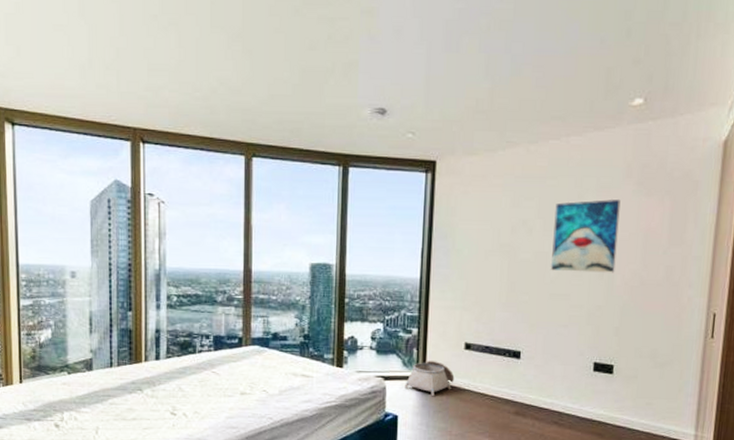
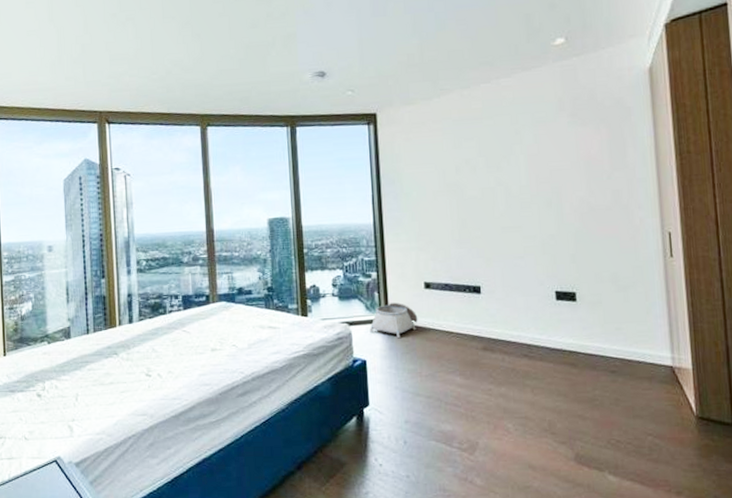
wall art: present [551,200,621,273] -> none [495,132,562,204]

